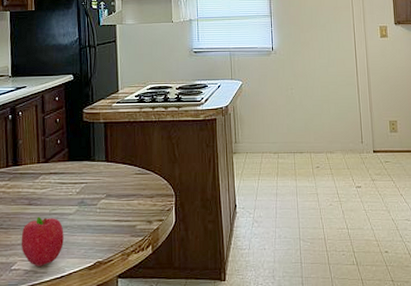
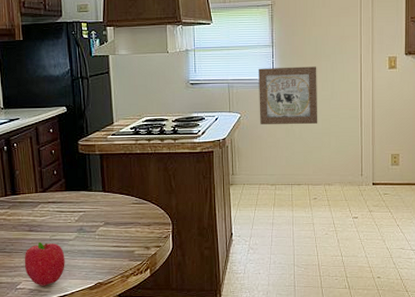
wall art: none [258,35,317,92] -> present [259,66,318,124]

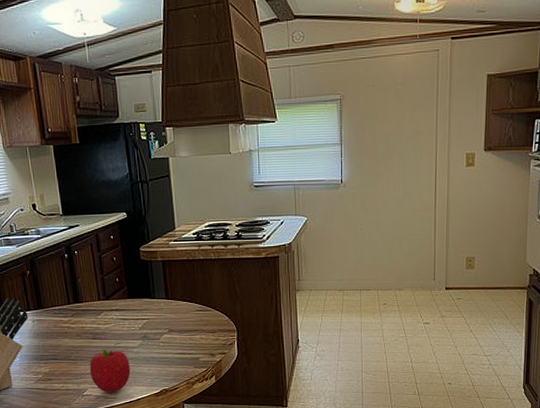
wall art: present [259,66,318,124] -> none [326,165,389,228]

